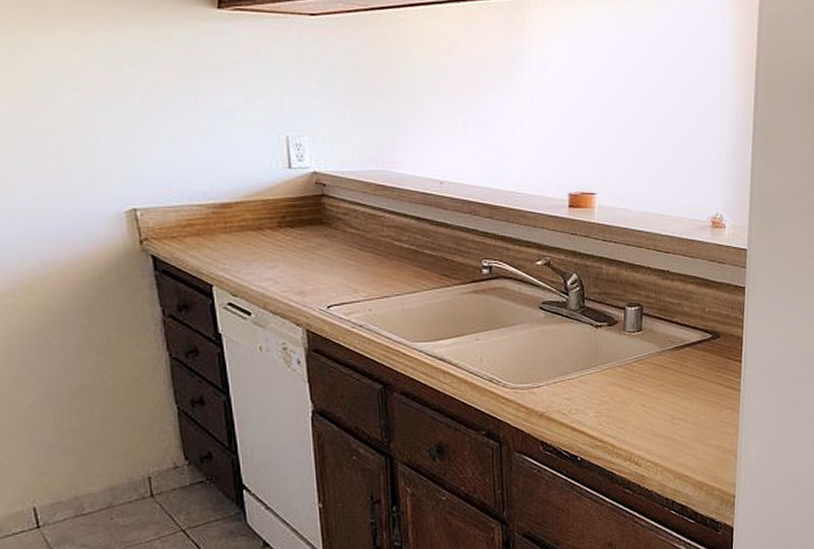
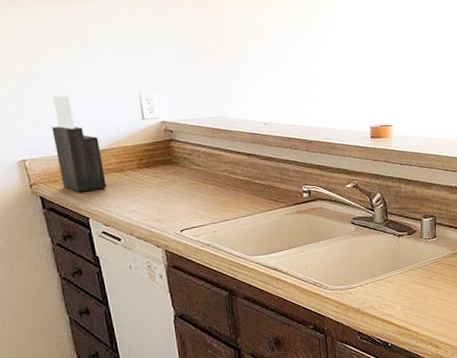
knife block: none [173,132,238,253] -> present [51,94,107,192]

